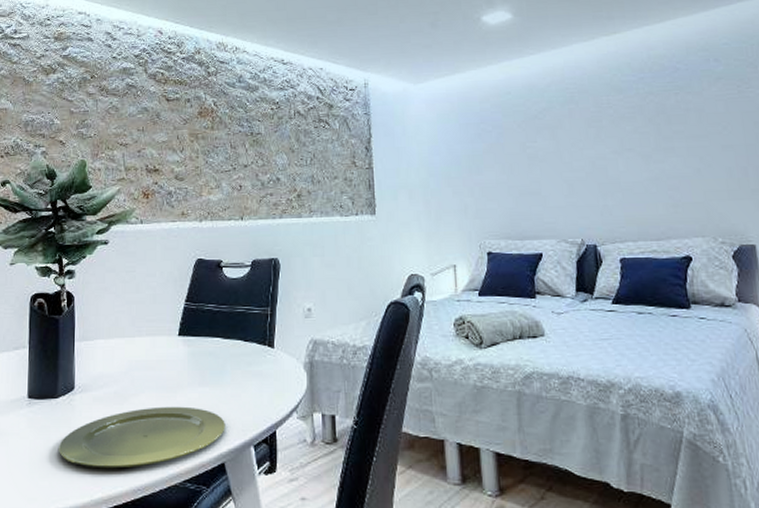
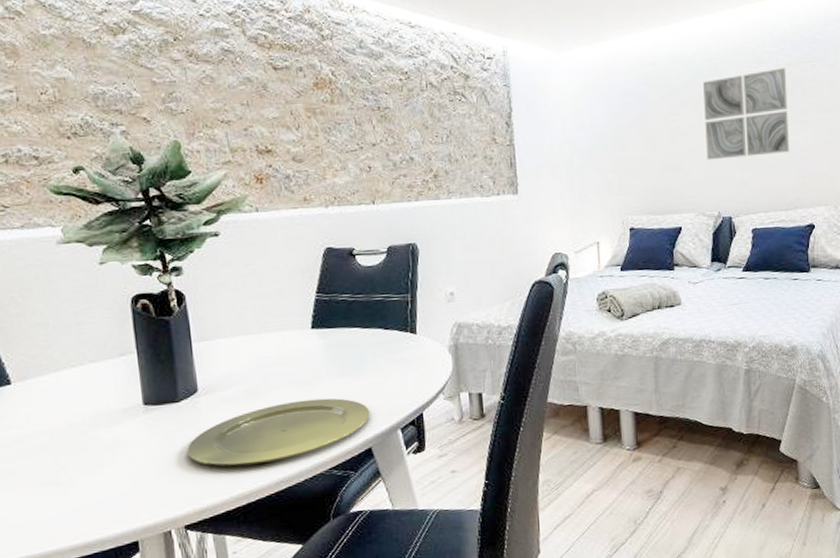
wall art: none [559,96,657,186] -> present [703,68,789,160]

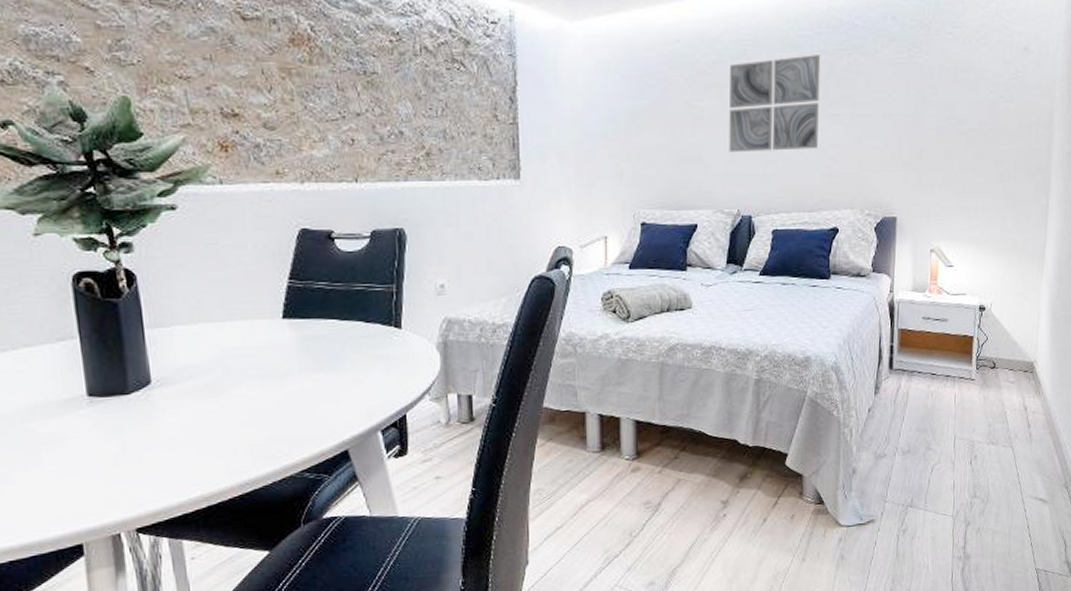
plate: present [187,398,370,467] -> none [139,395,347,466]

